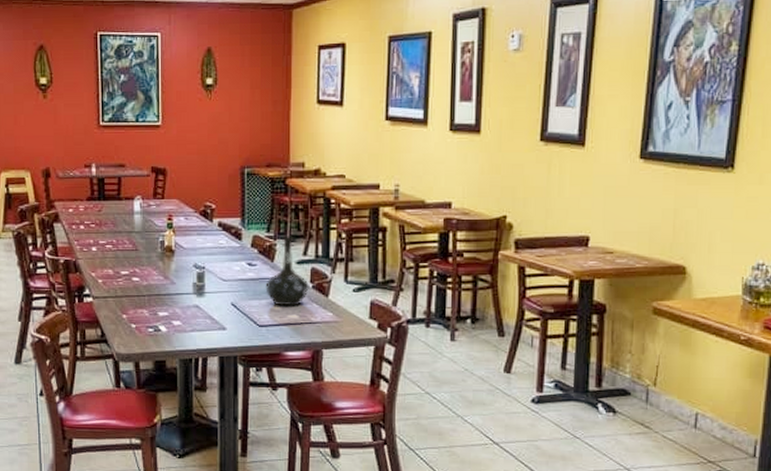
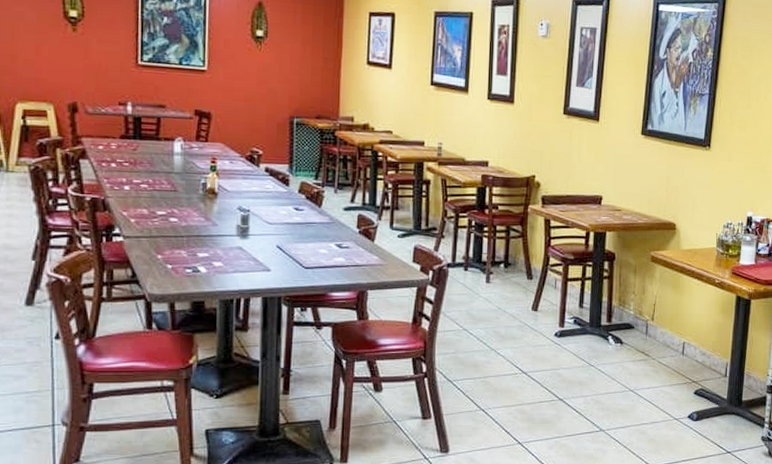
bottle: present [265,236,309,306] -> none [312,183,356,250]

